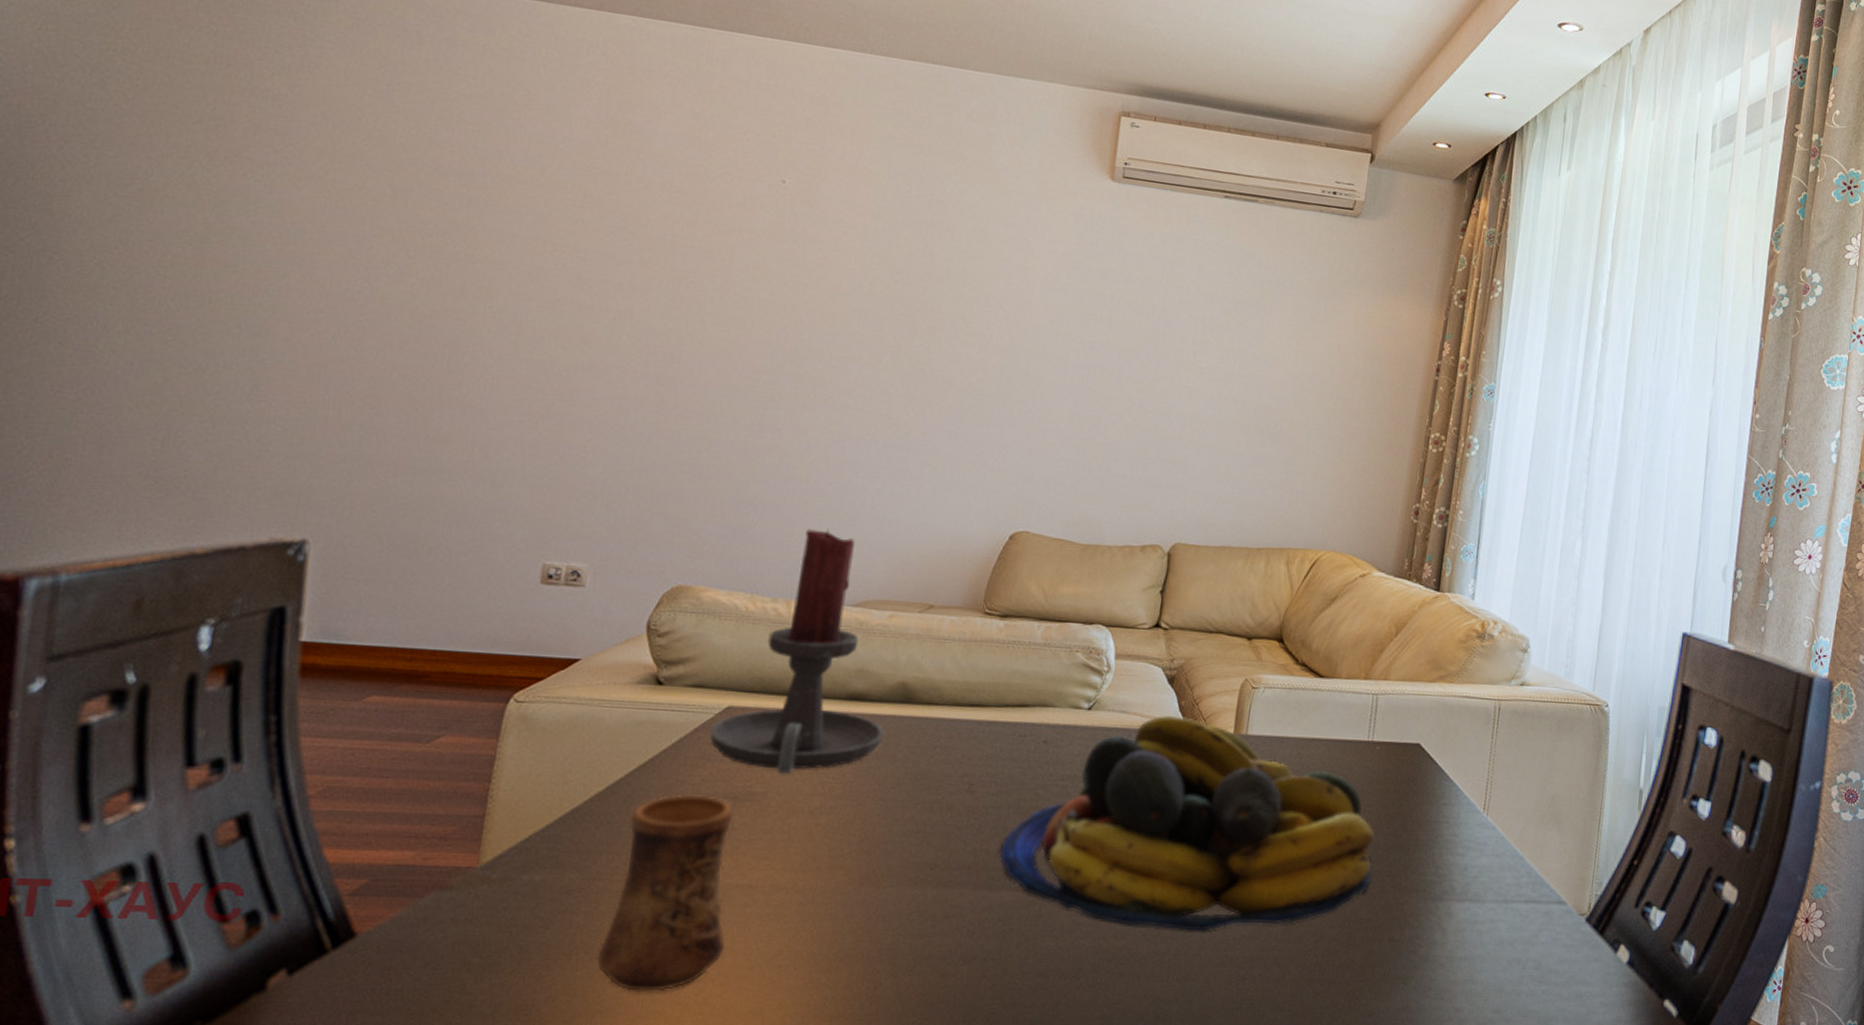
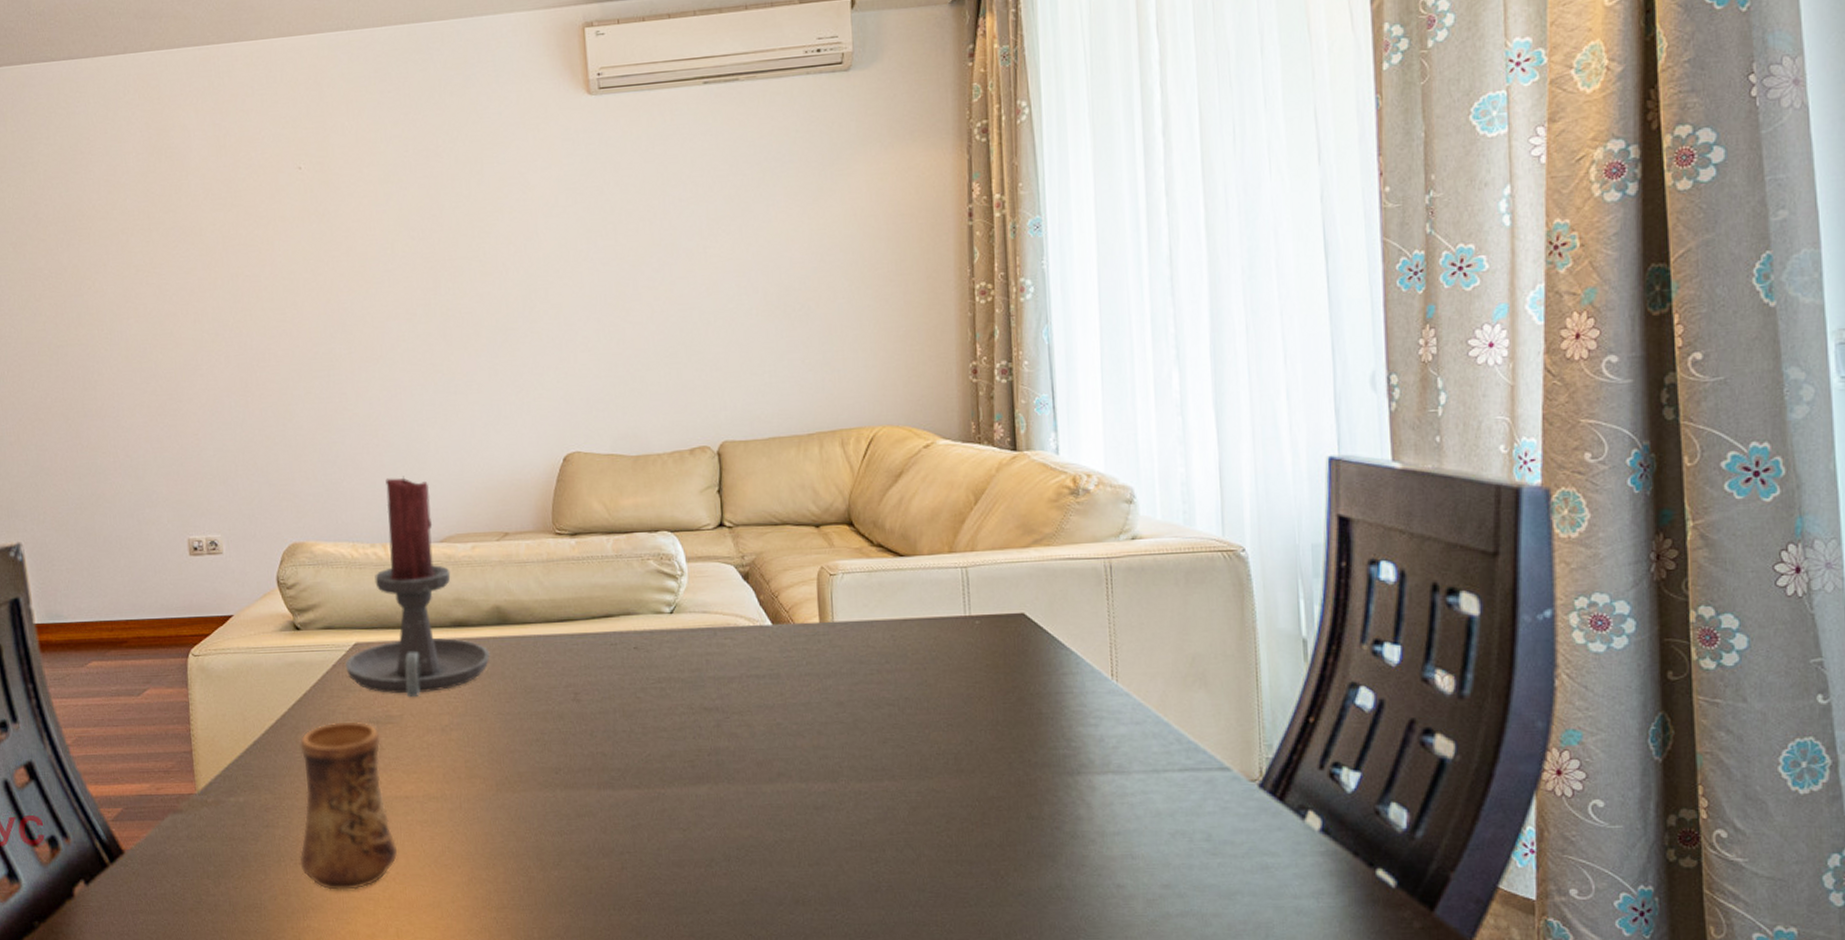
fruit bowl: present [1000,715,1374,931] -> none [615,610,996,818]

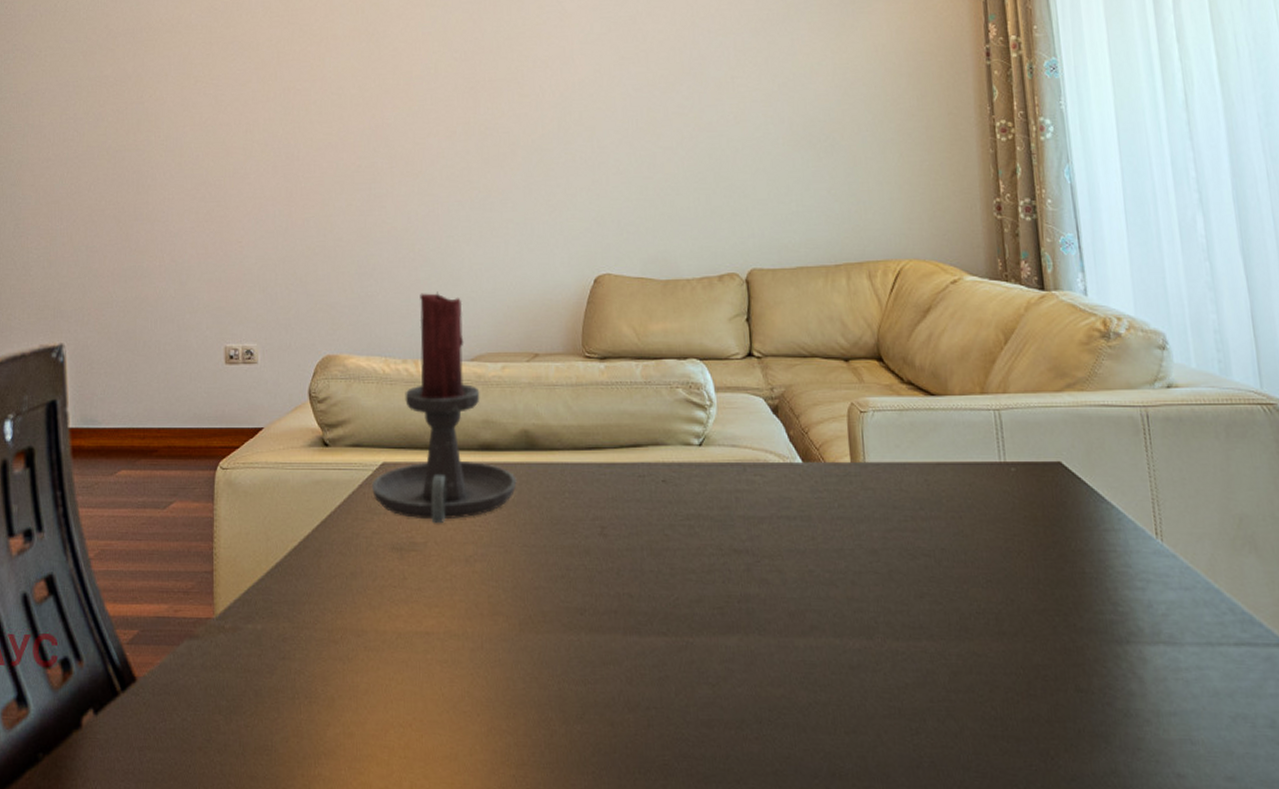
cup: present [299,721,398,890] -> none [314,546,416,735]

